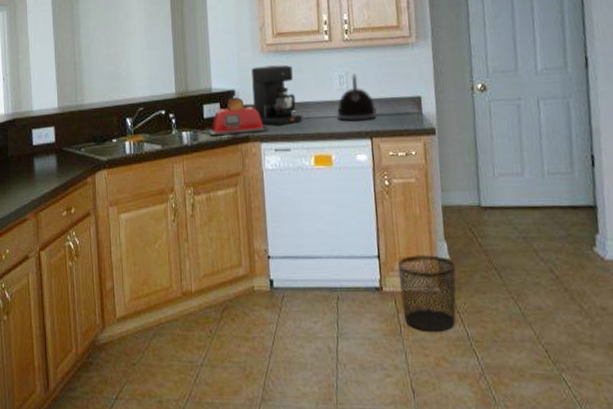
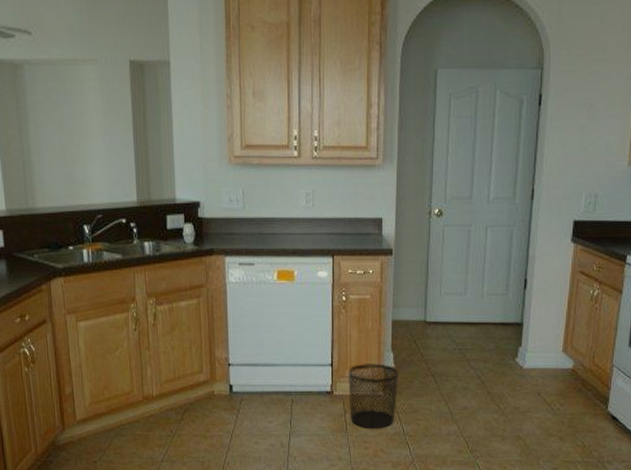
toaster: present [208,97,268,136] -> none [171,210,233,248]
coffee maker: present [251,65,303,126] -> none [218,178,268,240]
kettle: present [337,73,377,123] -> none [302,192,340,241]

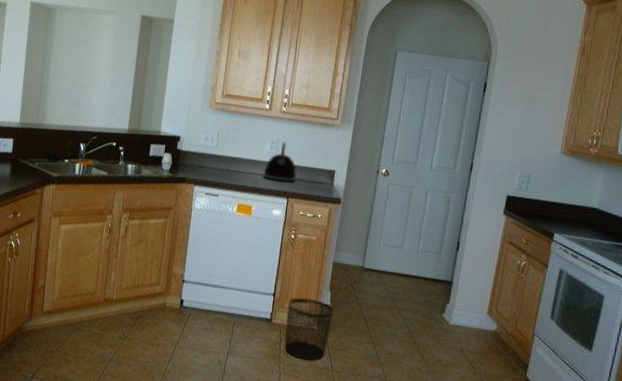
kettle: none [302,192,340,241] -> present [263,141,296,184]

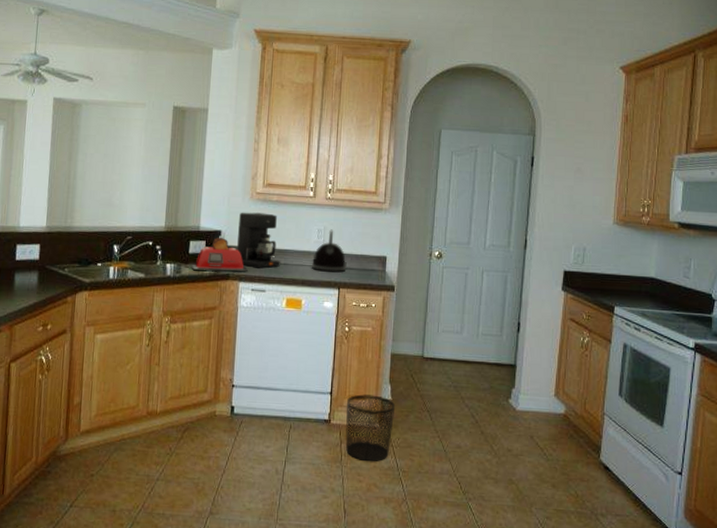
toaster: none [150,142,203,177] -> present [191,238,248,272]
coffee maker: none [194,120,234,174] -> present [237,212,280,269]

